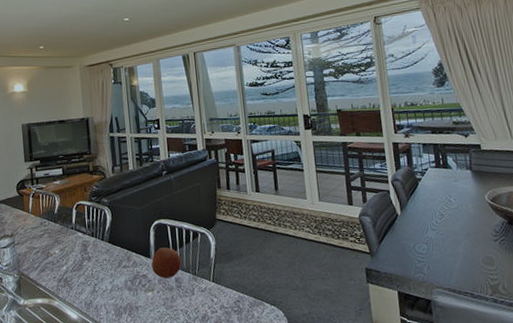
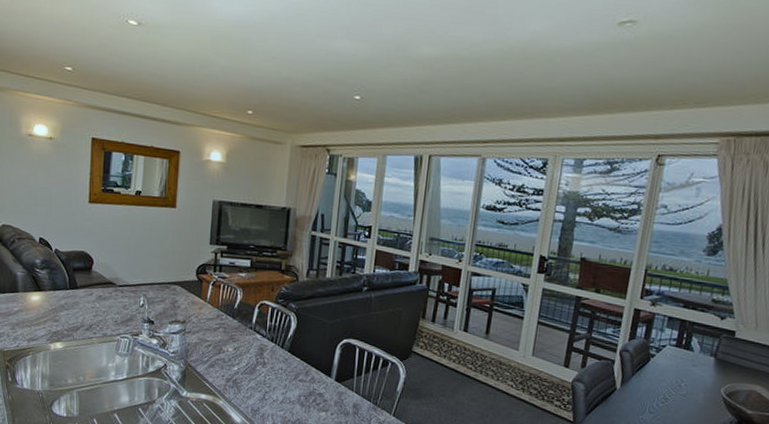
fruit: present [151,247,182,279] -> none [330,369,364,403]

